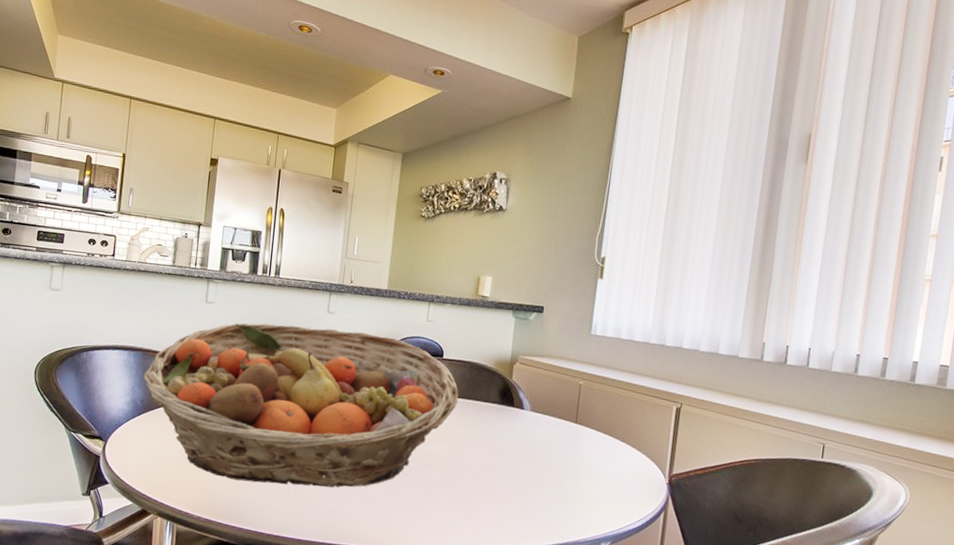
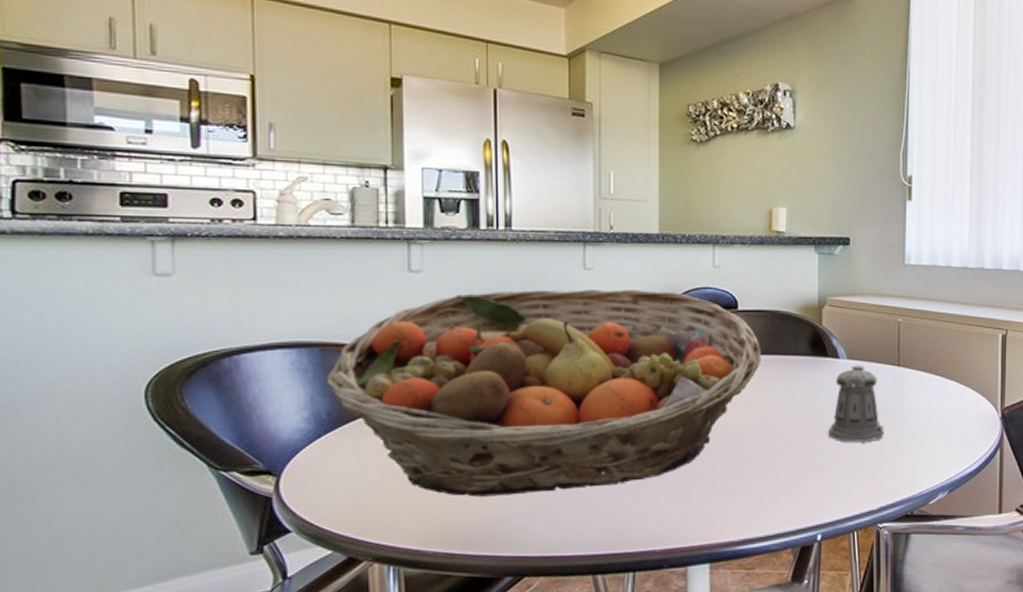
pepper shaker: none [508,417,558,486] -> present [828,365,884,442]

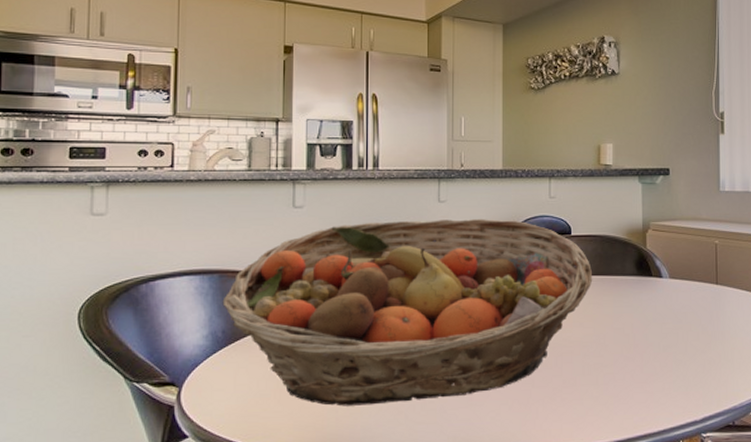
pepper shaker: present [828,365,884,442] -> none [654,283,705,356]

